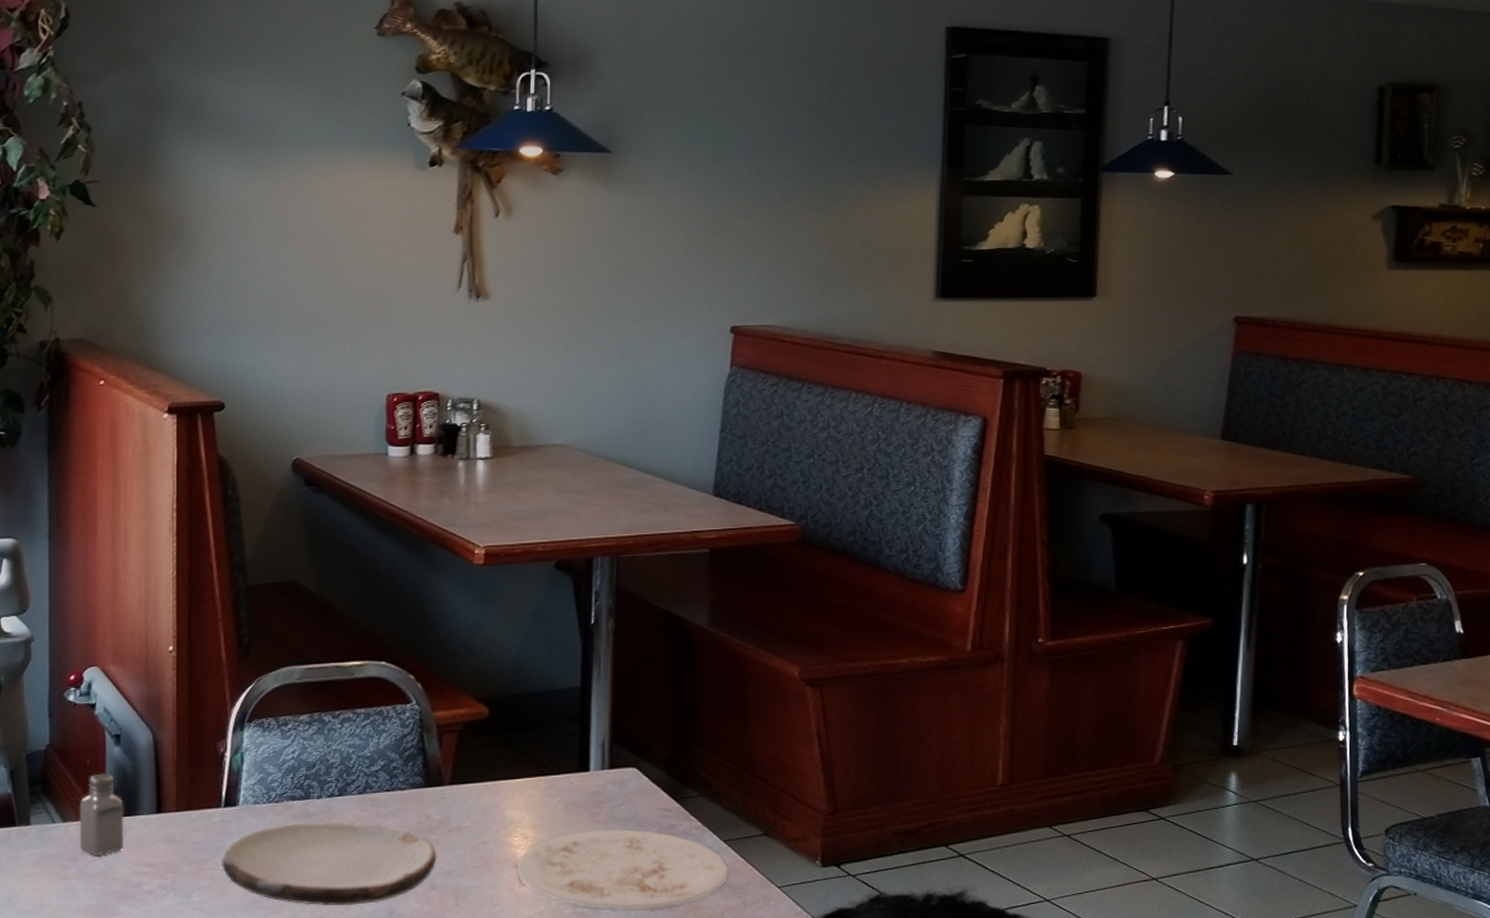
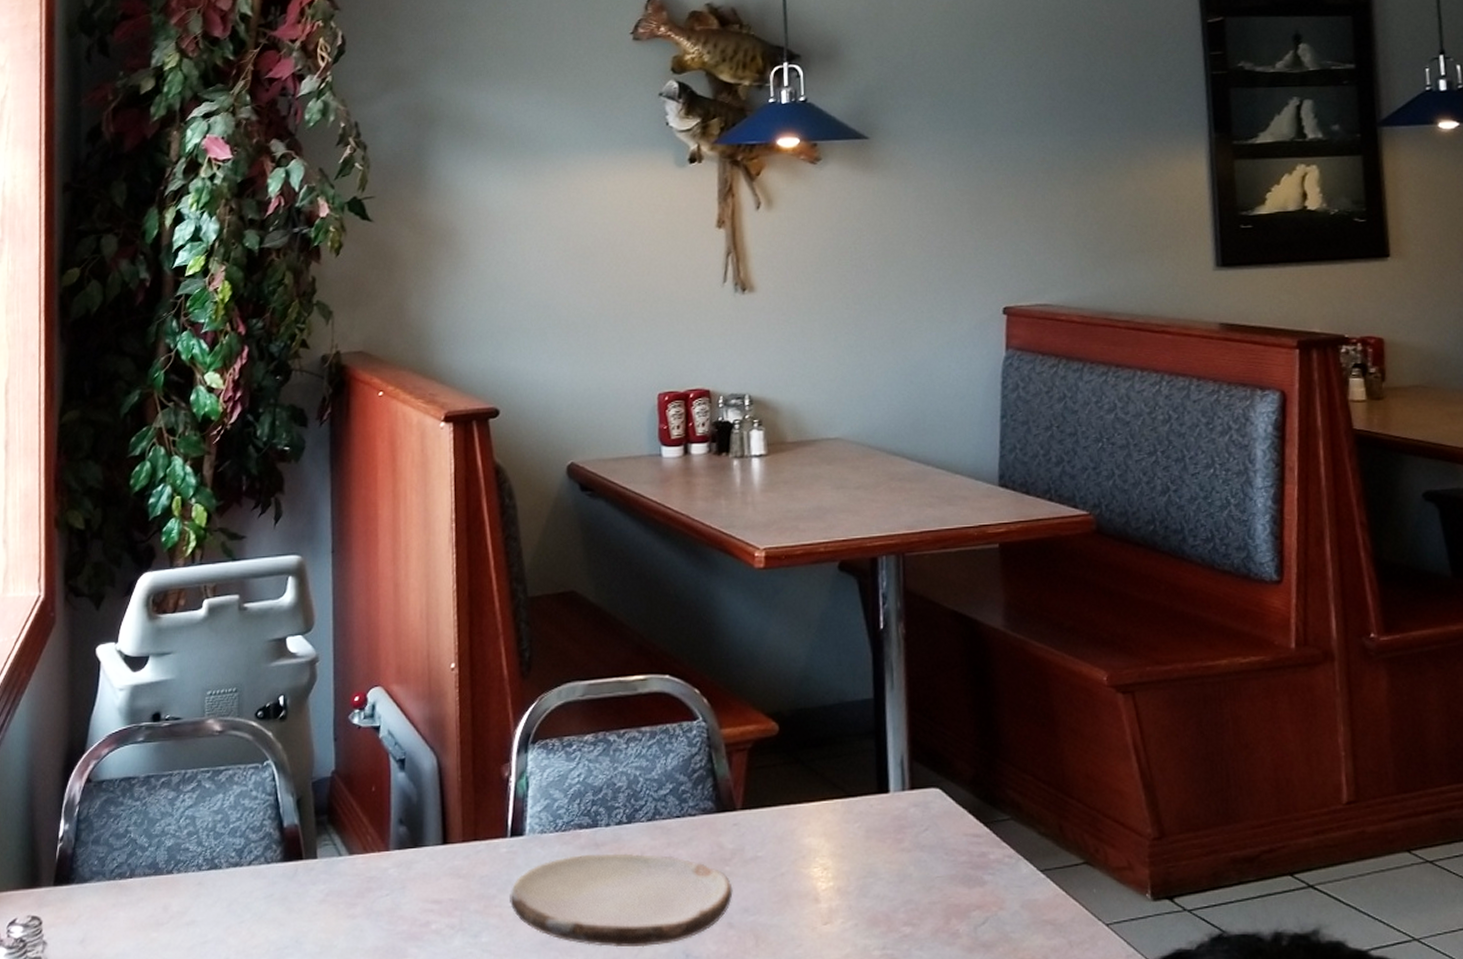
saltshaker: present [79,772,124,855] -> none [365,800,411,891]
plate: present [516,829,728,911] -> none [817,858,1049,952]

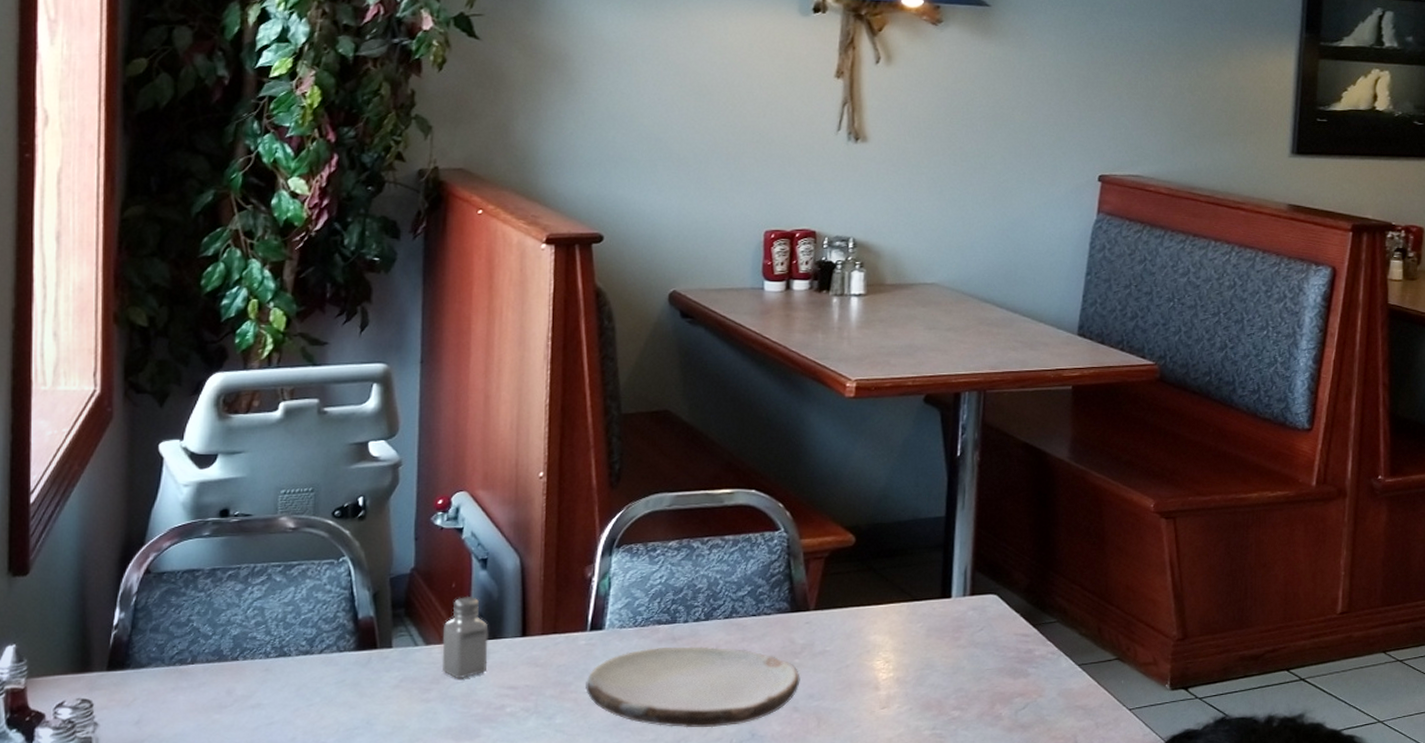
saltshaker: none [365,800,411,891] -> present [442,595,489,678]

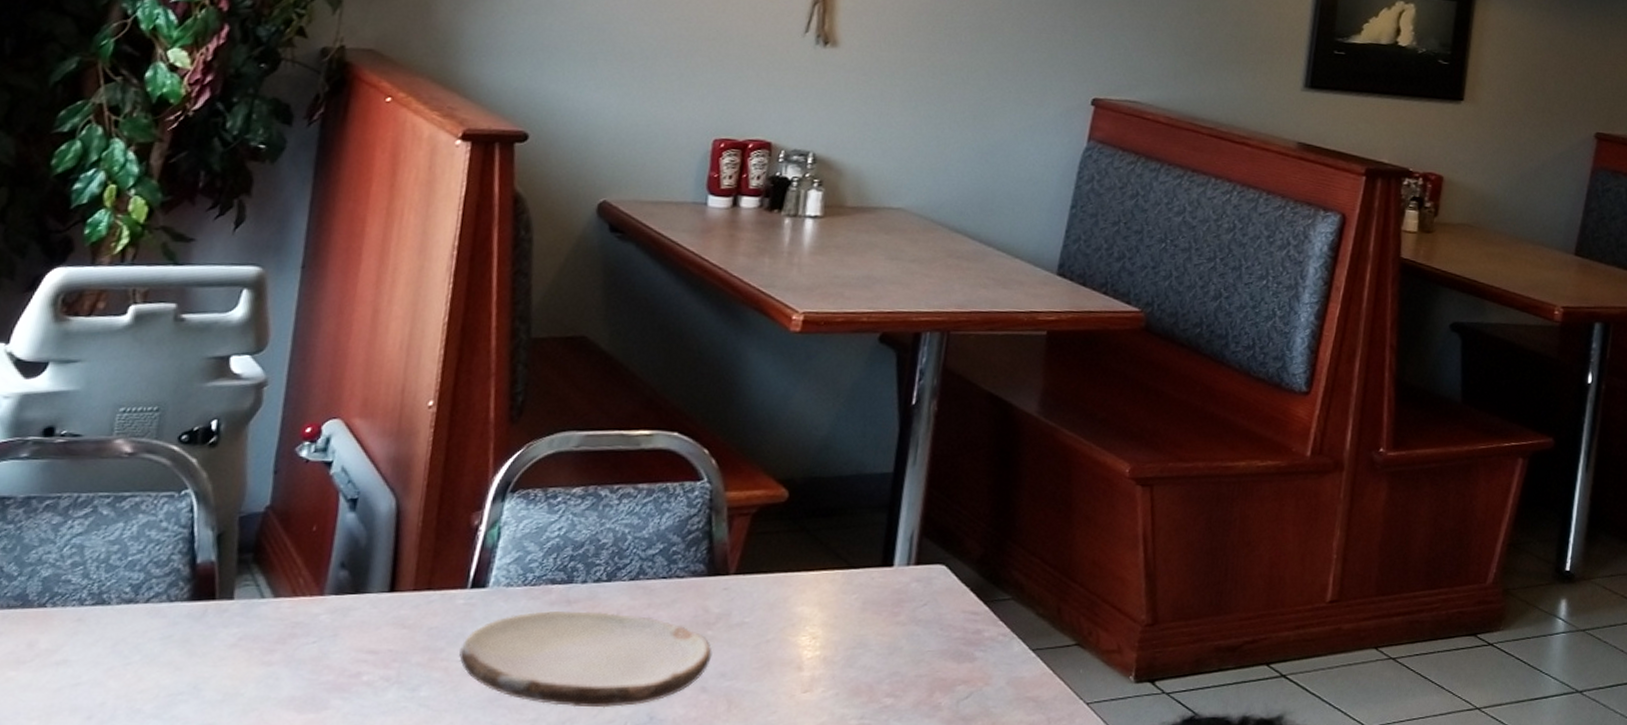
saltshaker: present [442,595,489,678] -> none [291,541,351,639]

